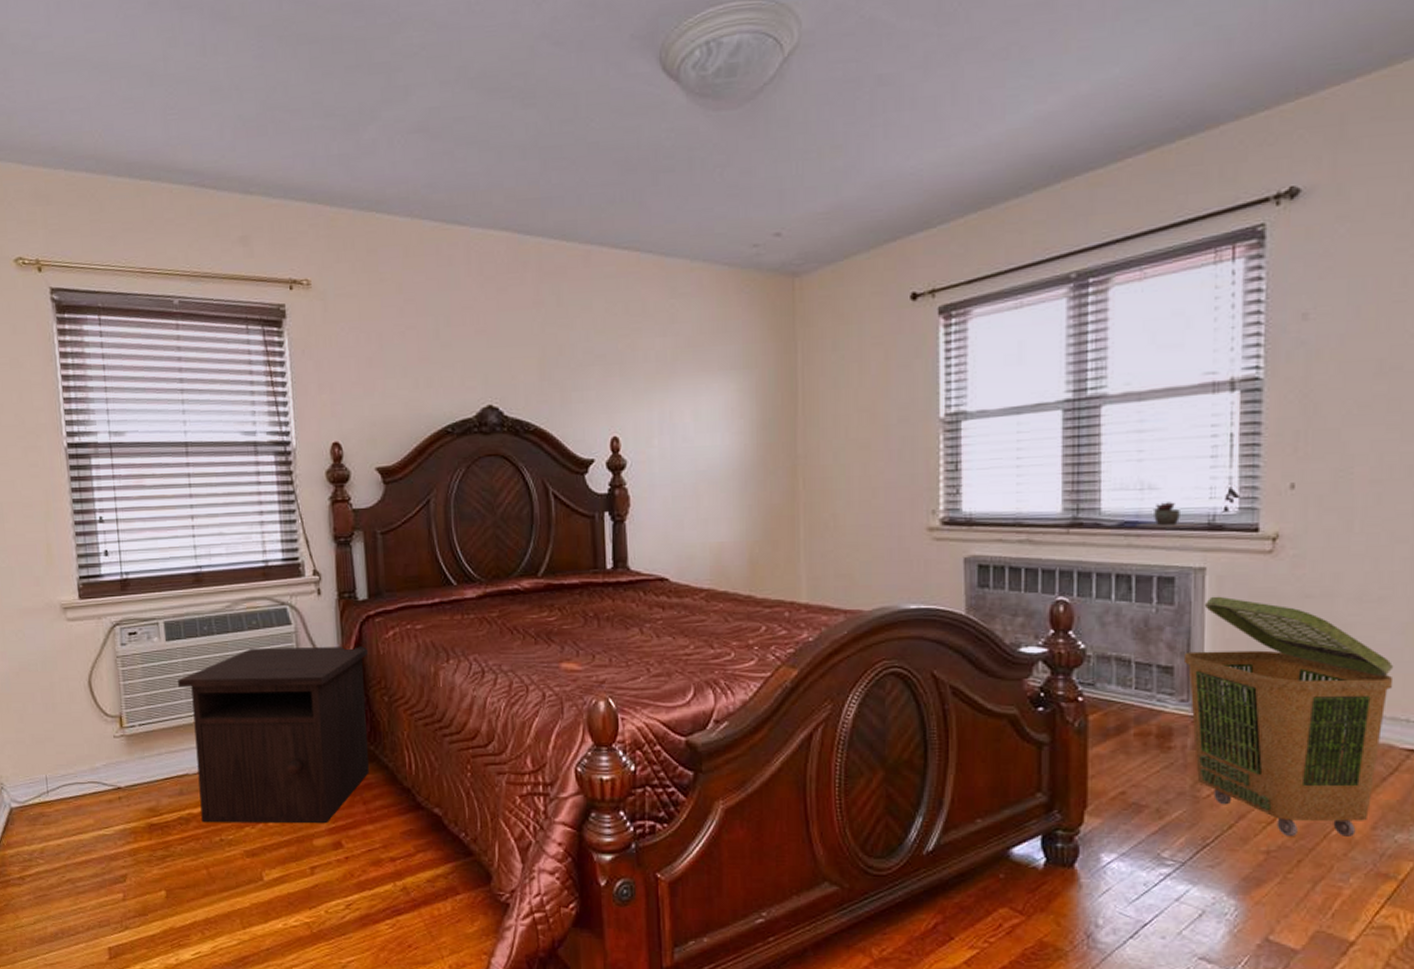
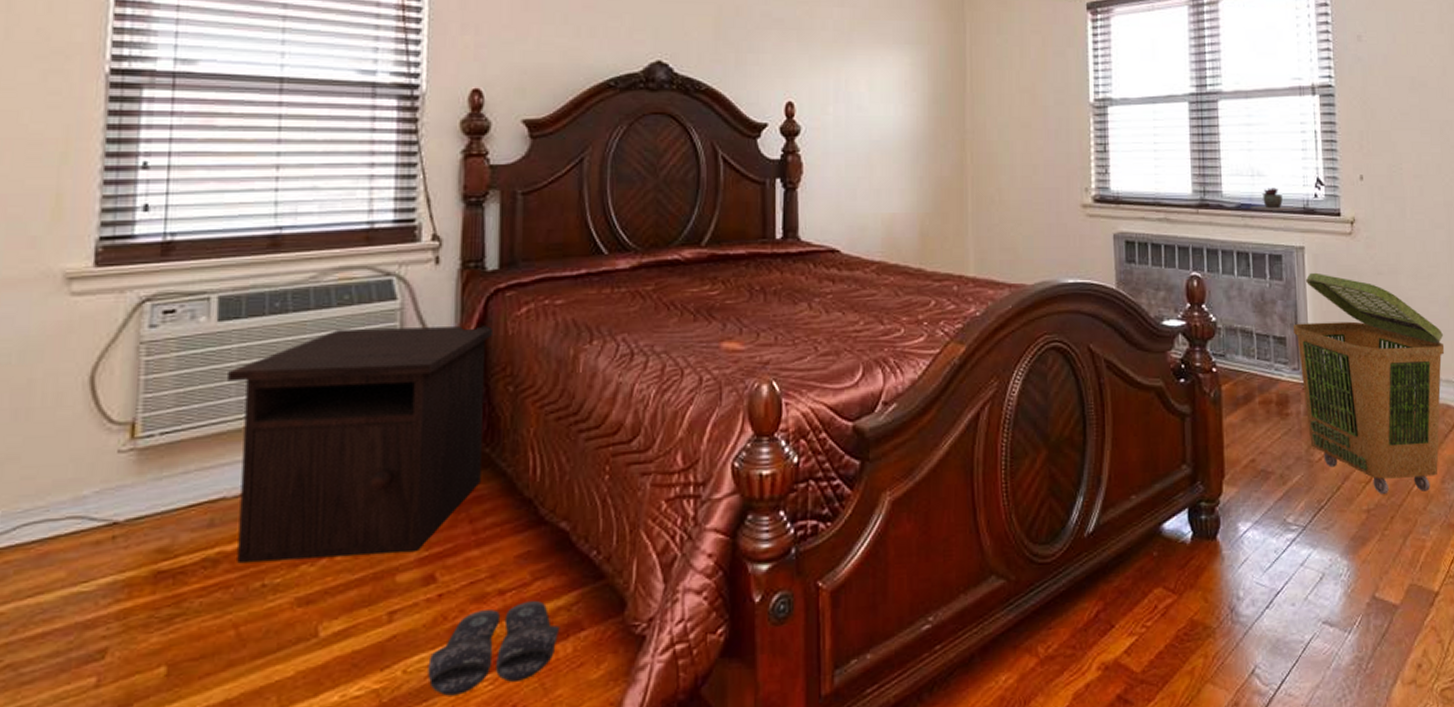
slippers: none [343,867,440,933] -> present [428,600,560,696]

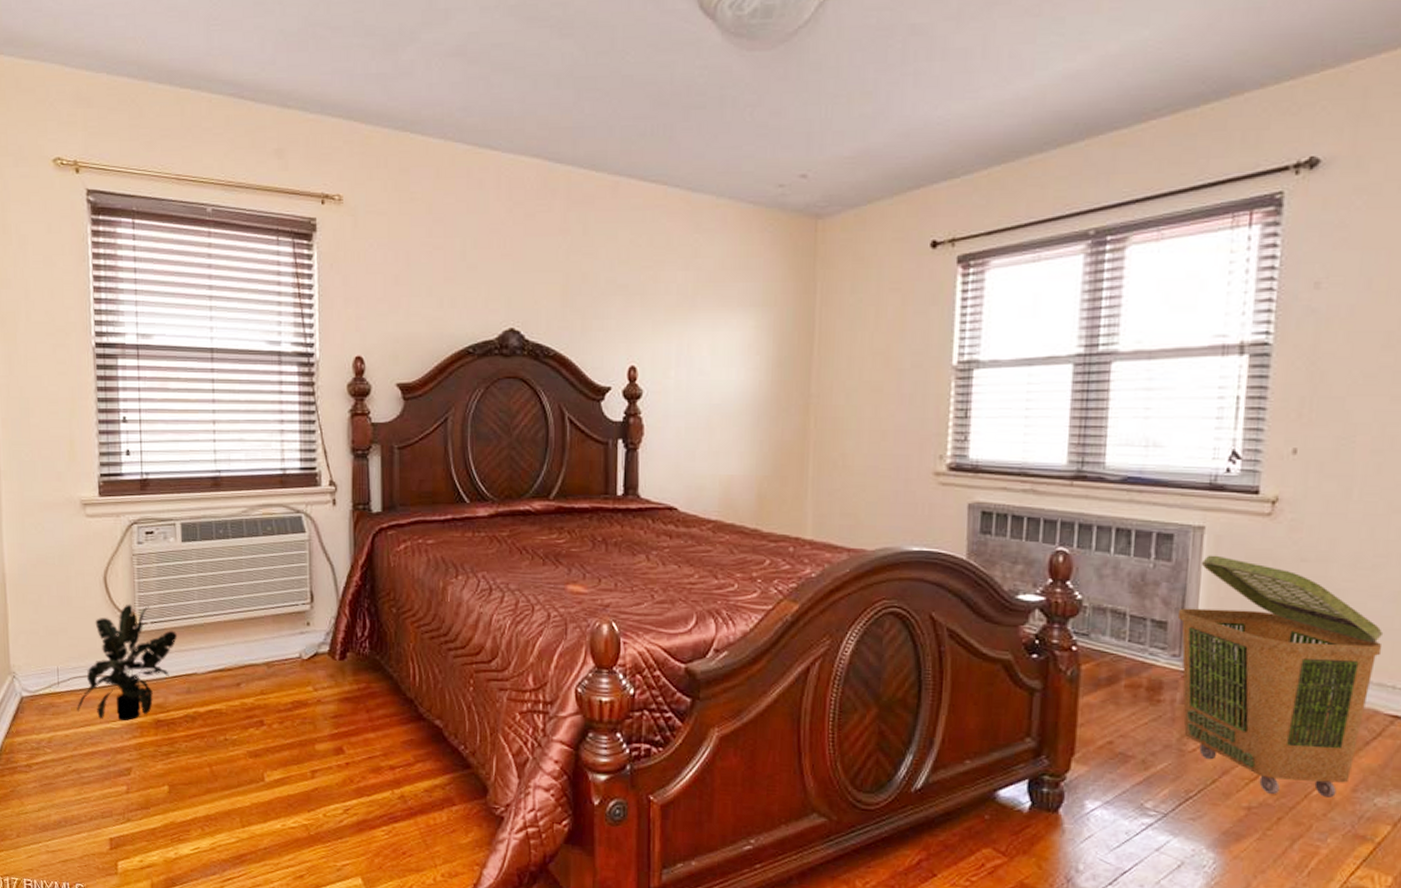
potted plant: none [23,410,199,581] -> present [77,604,177,721]
nightstand: present [228,326,492,564] -> none [191,554,378,728]
slippers: present [428,600,560,696] -> none [341,777,437,838]
succulent plant: present [1250,188,1297,212] -> none [1139,460,1201,487]

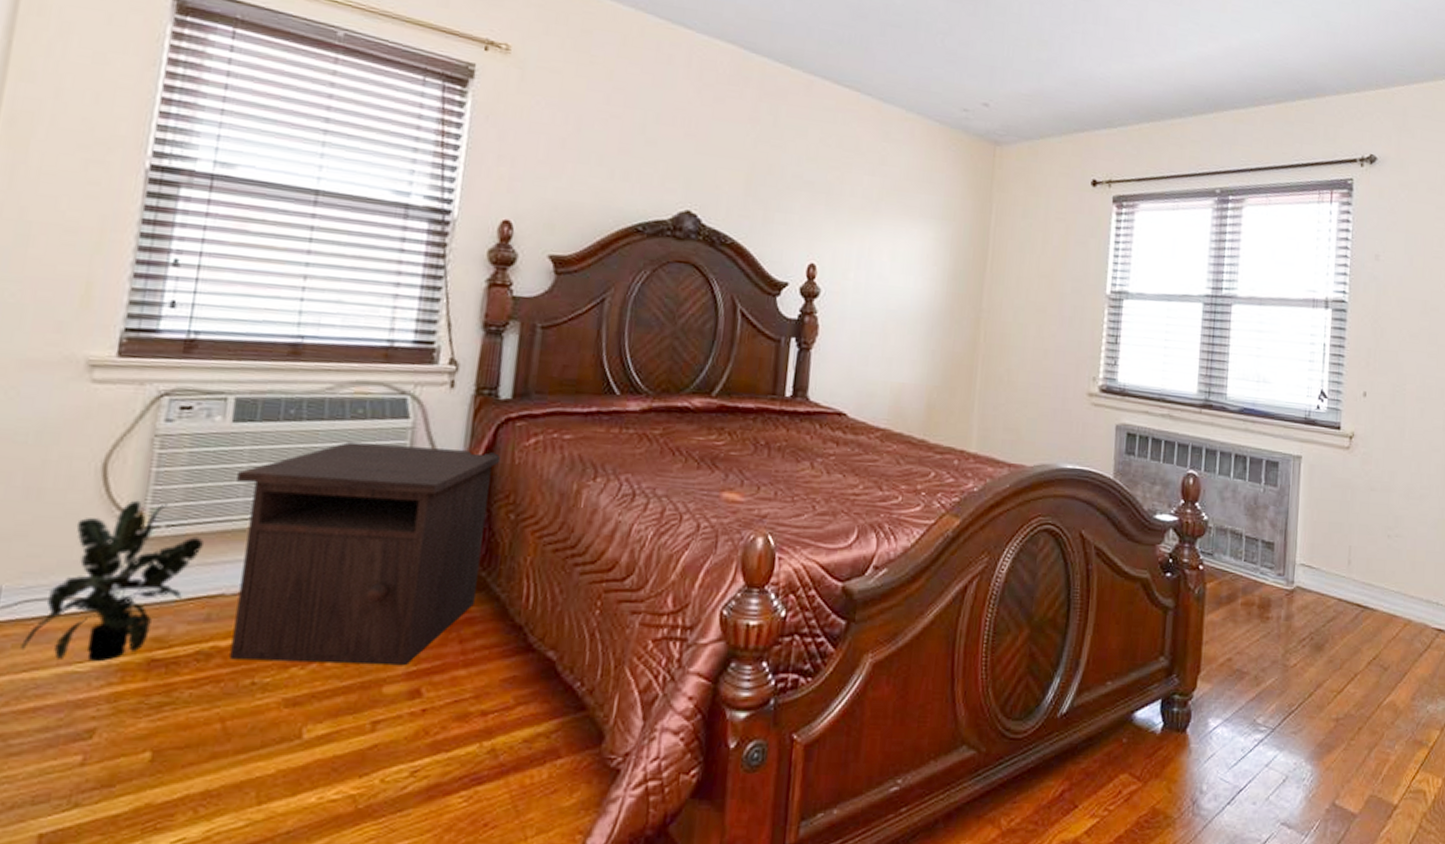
nightstand: none [191,554,378,728] -> present [230,442,500,665]
laundry basket: present [1178,555,1384,798] -> none [1282,482,1429,706]

